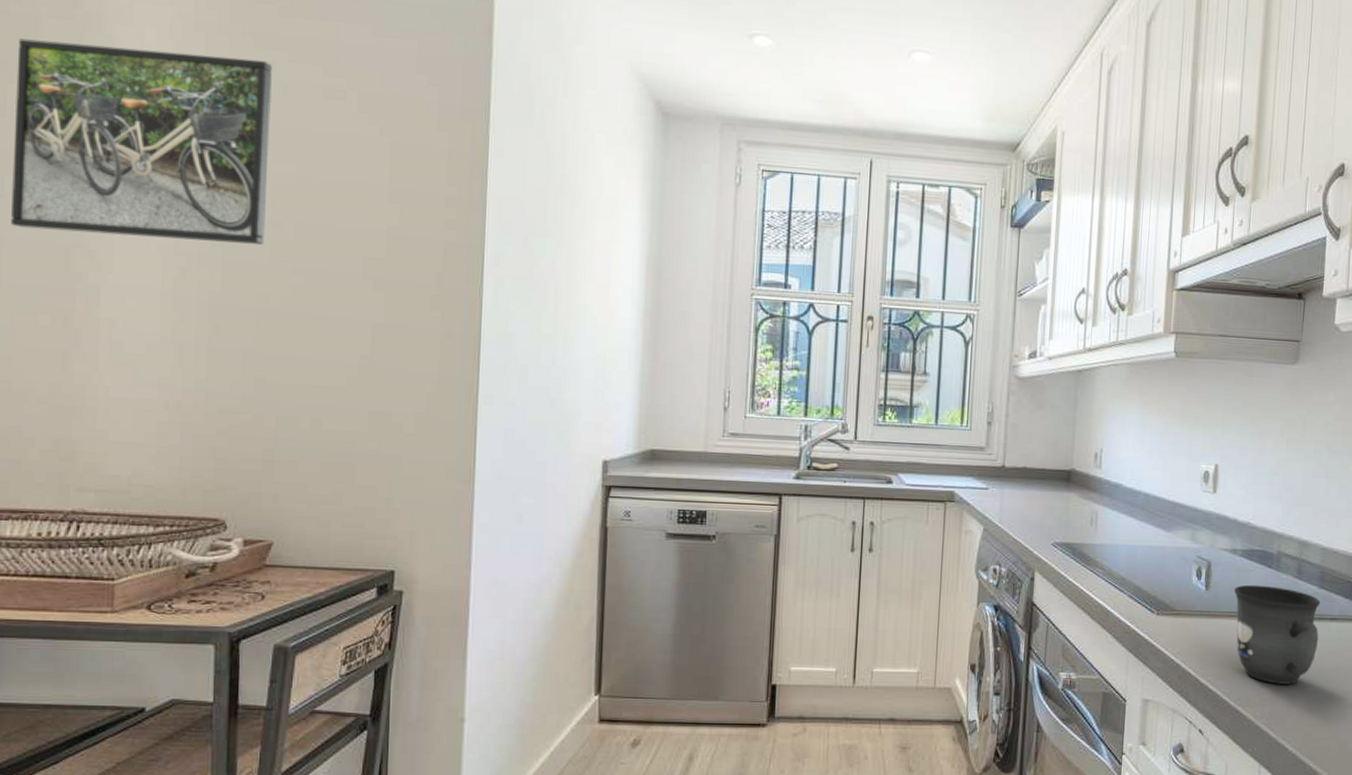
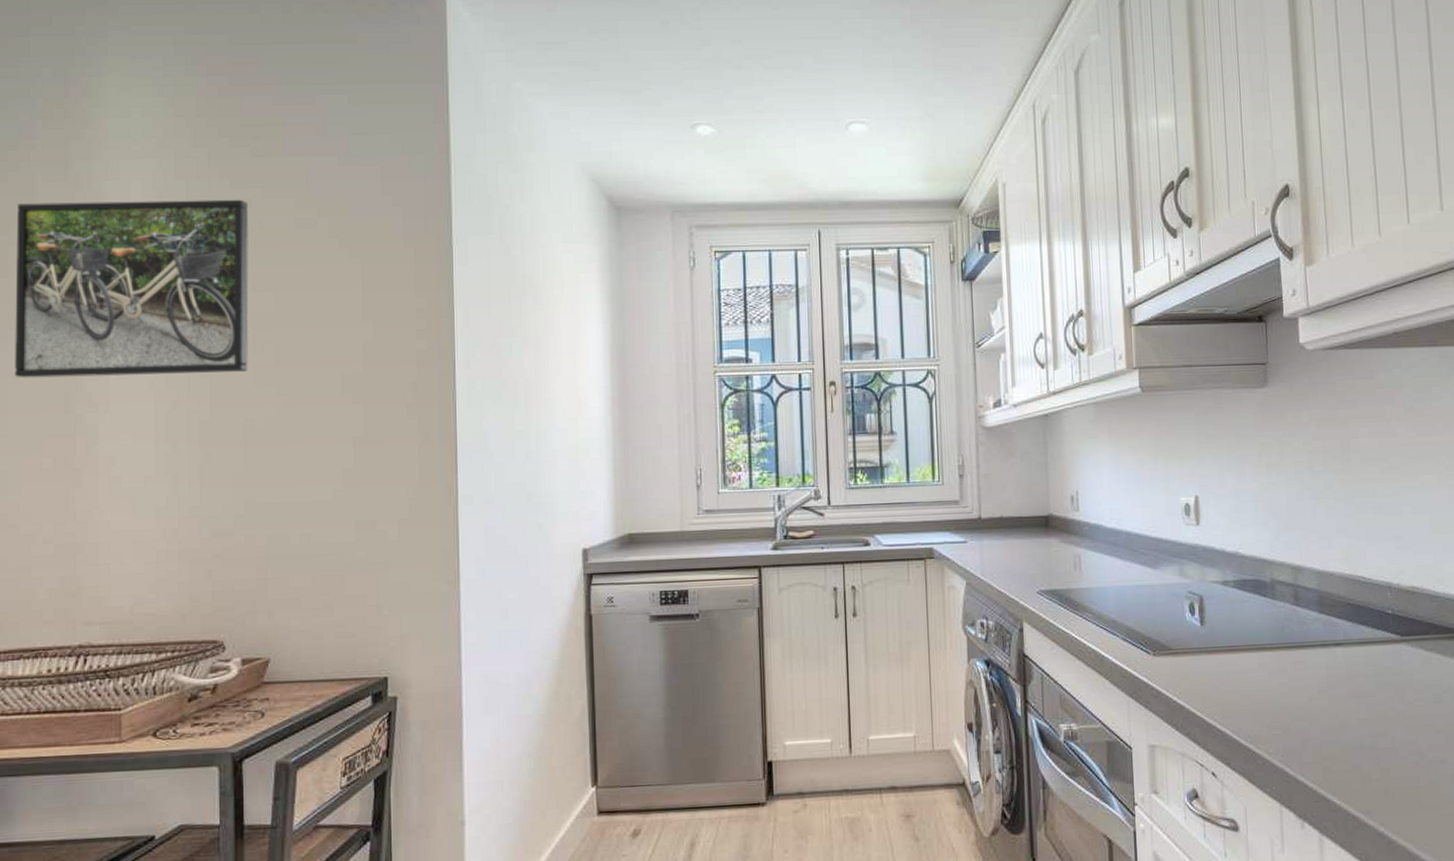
mug: present [1233,584,1320,684] -> none [1230,615,1326,718]

